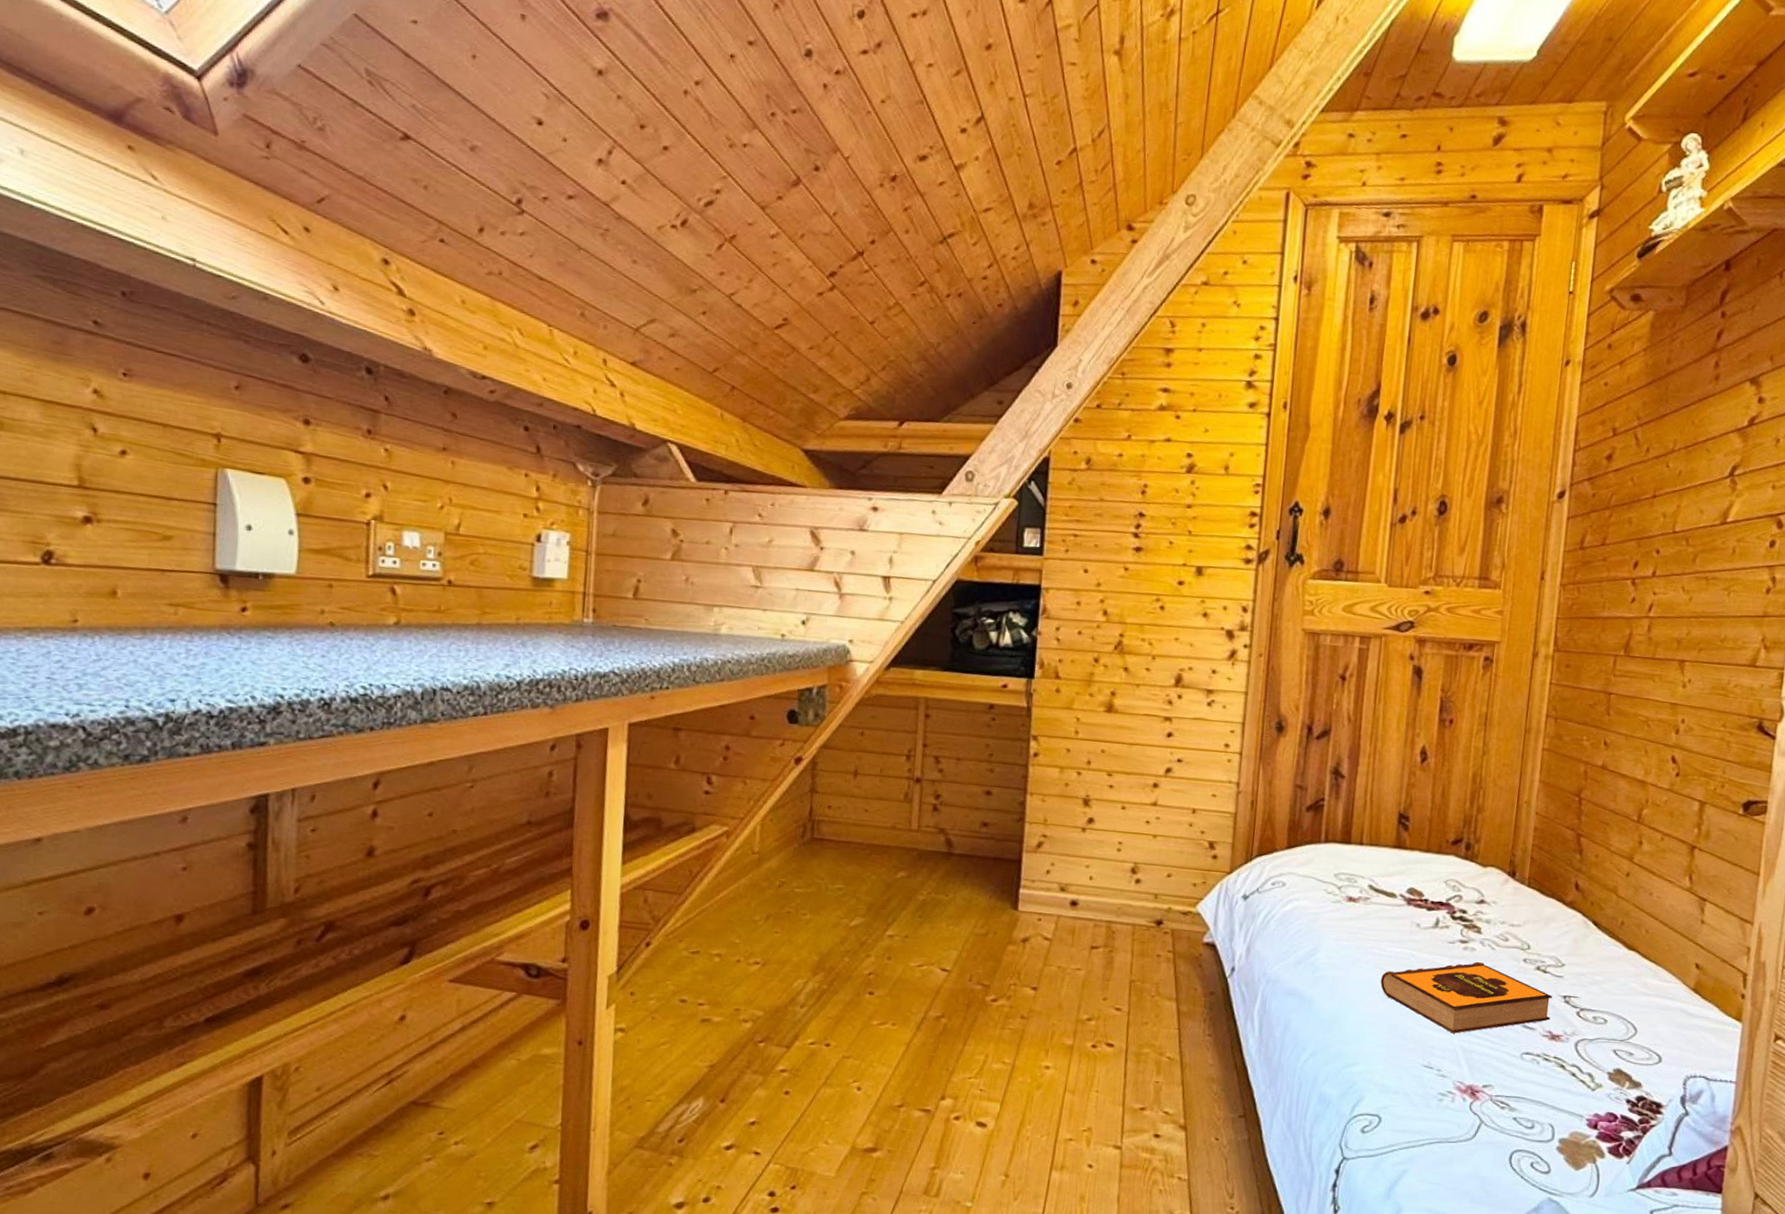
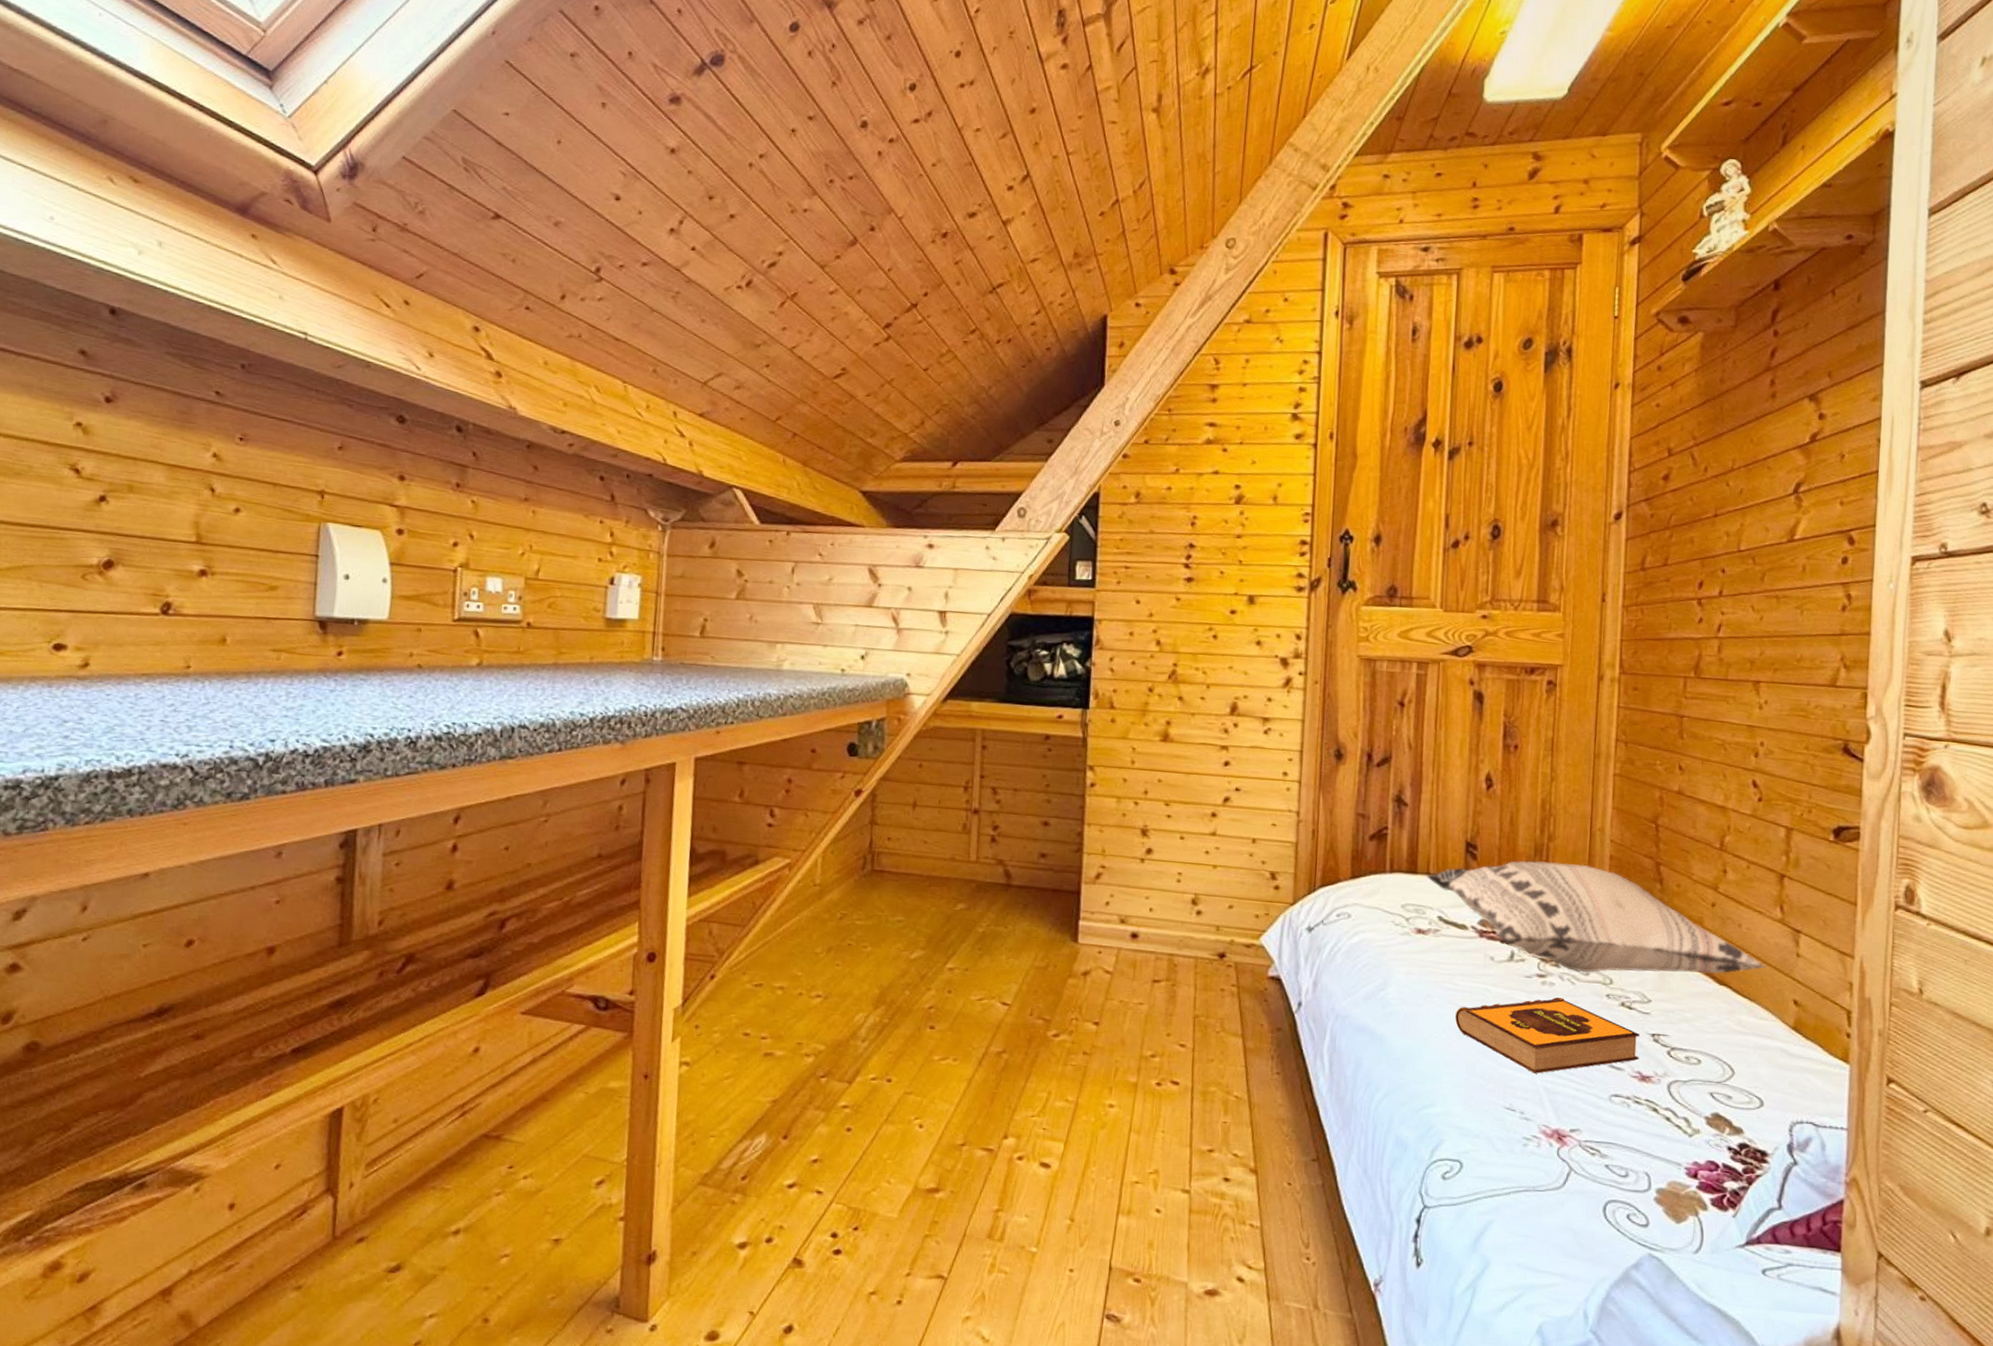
decorative pillow: none [1360,831,1674,940] -> present [1427,860,1767,975]

